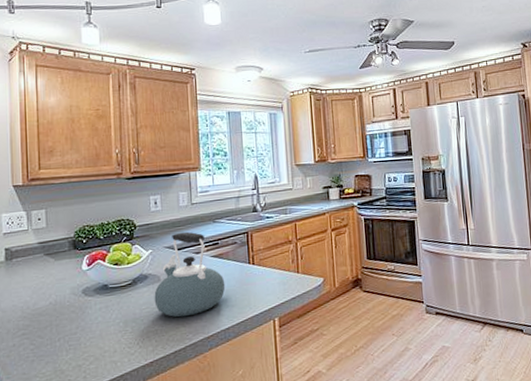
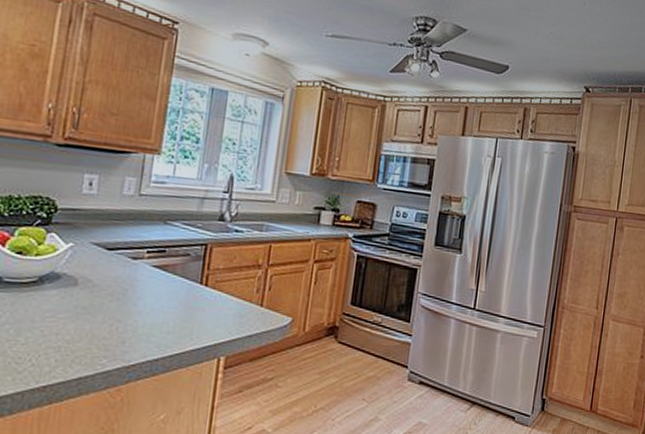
kettle: present [154,231,226,318] -> none [63,227,165,336]

